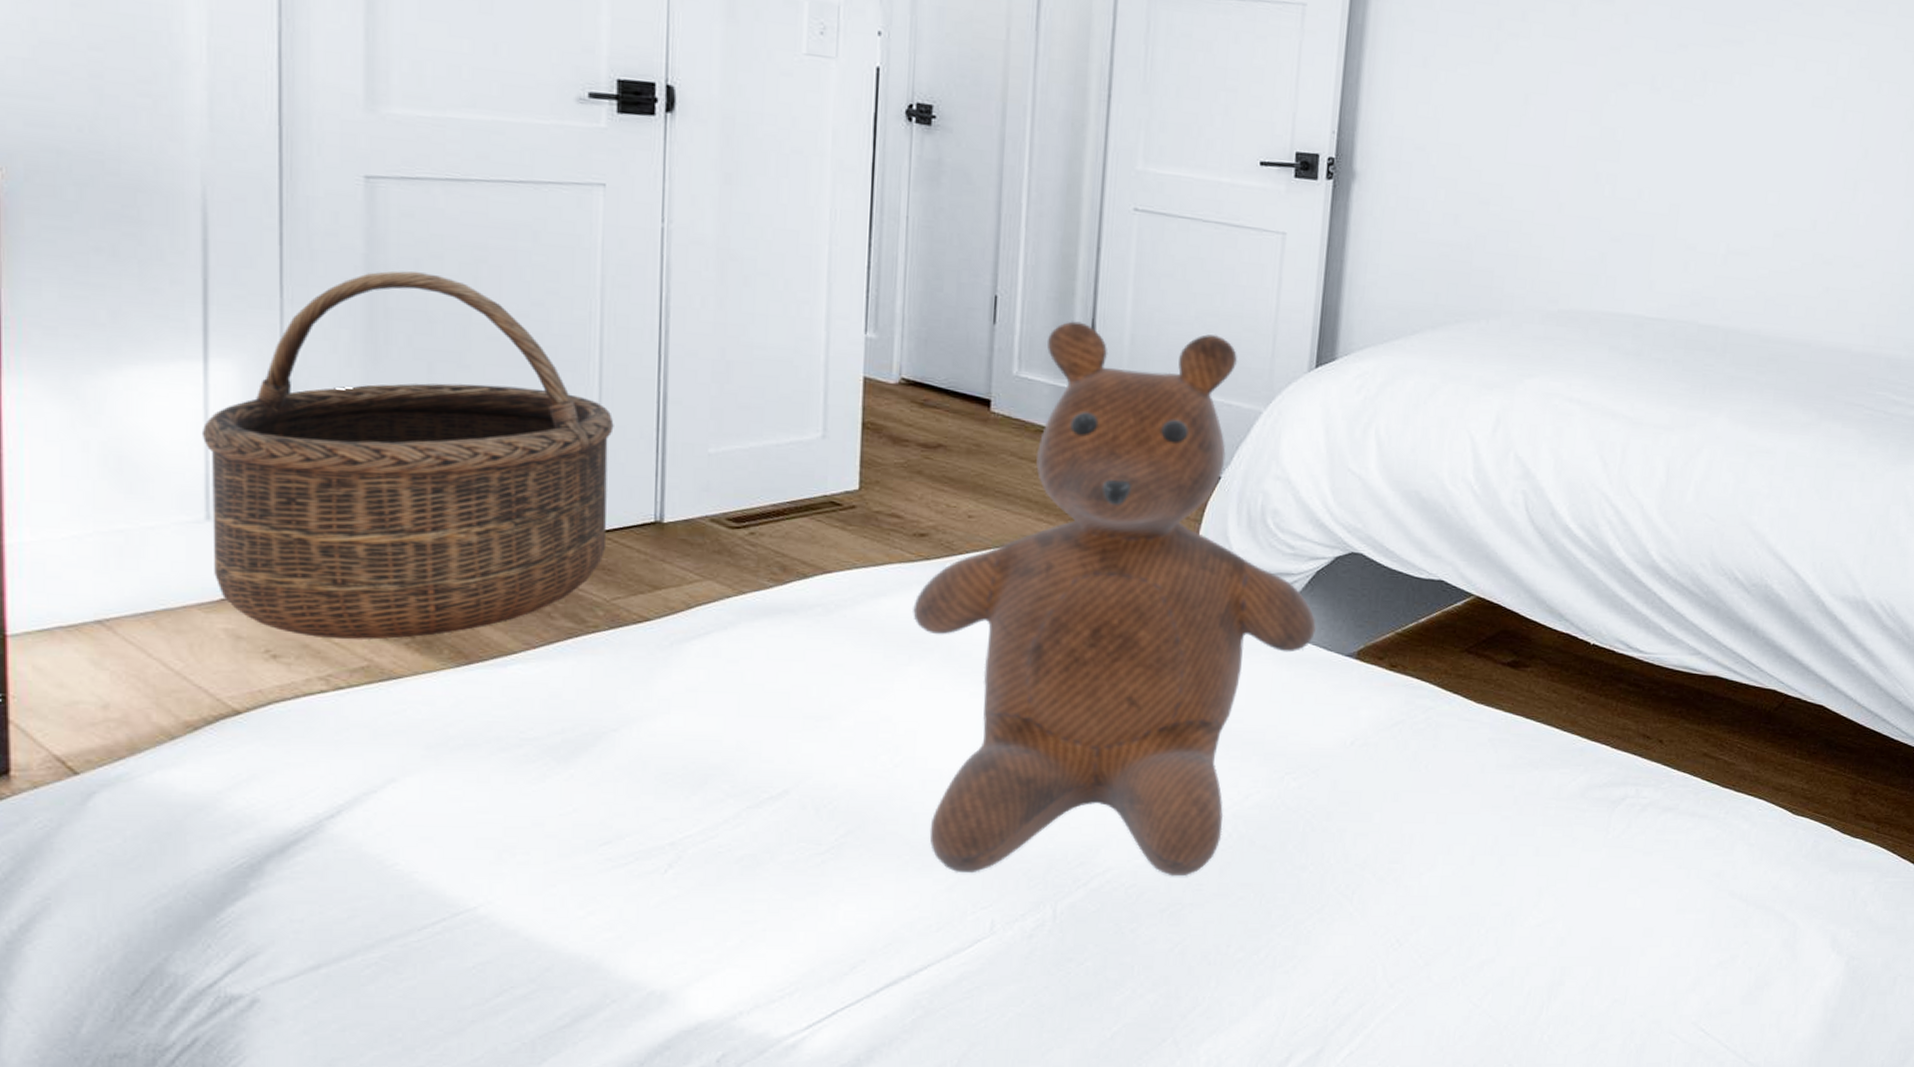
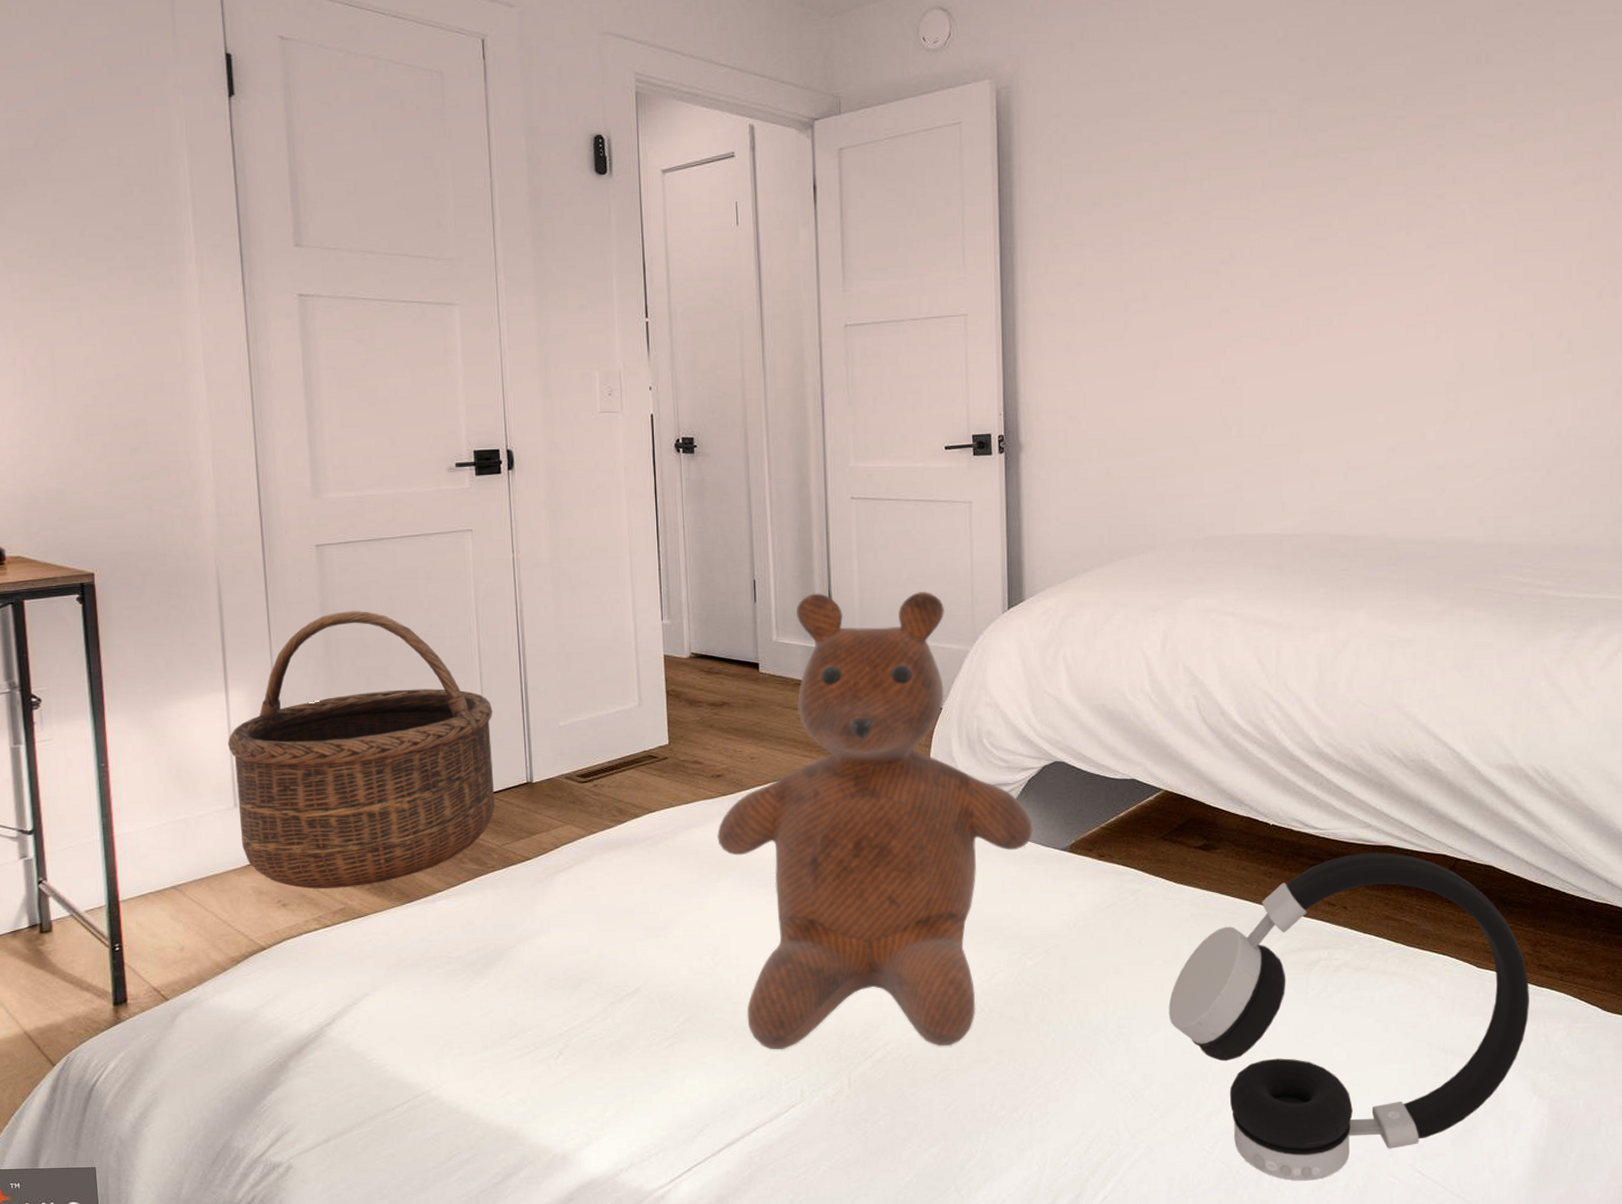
headphones: none [1449,682,1844,1038] -> present [1168,852,1529,1181]

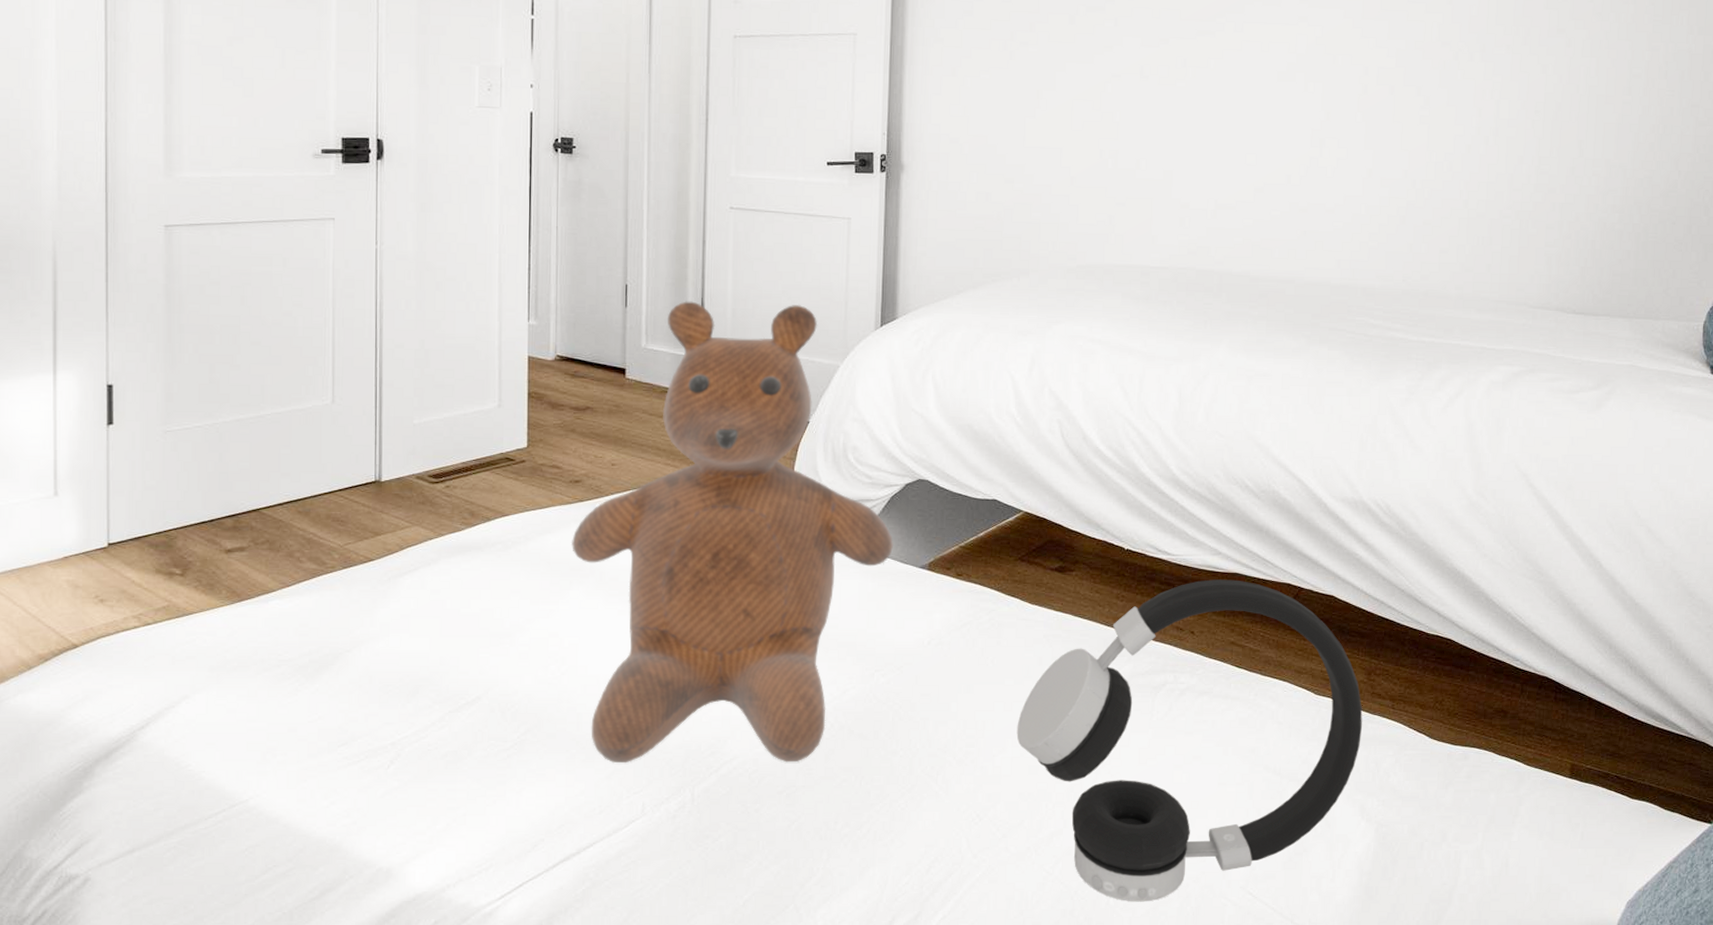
basket: present [228,611,495,889] -> none [52,295,344,584]

